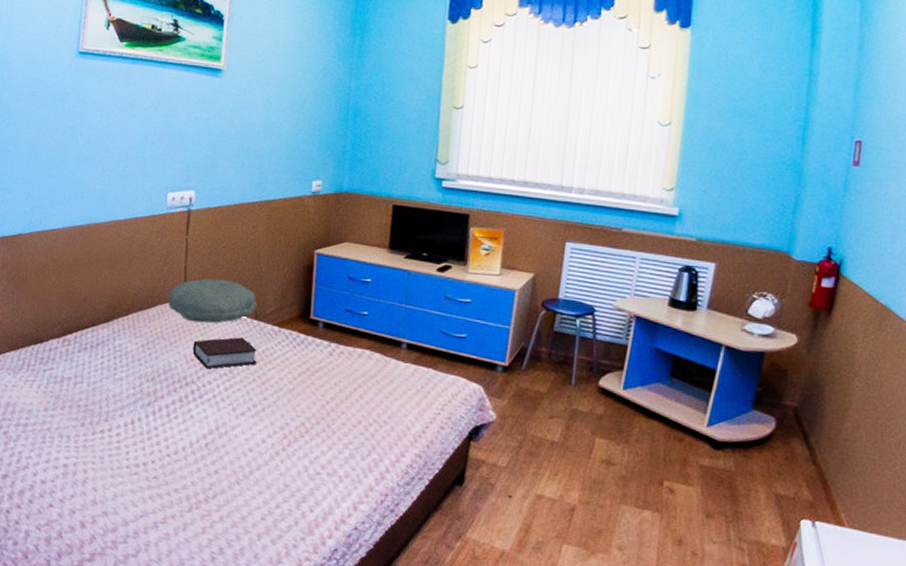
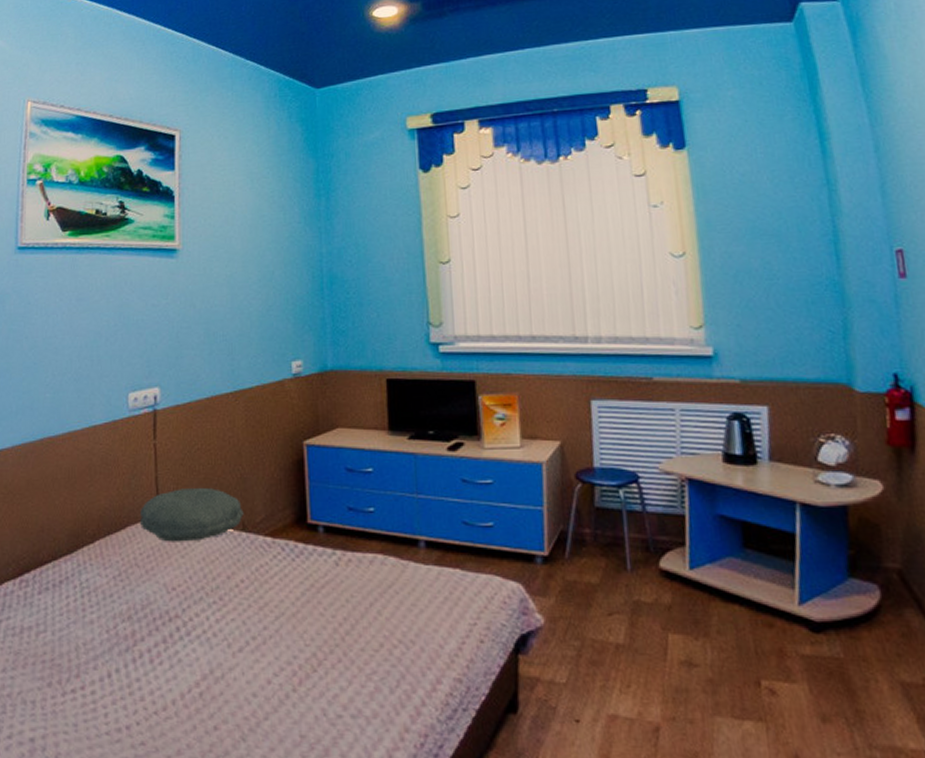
bible: present [192,337,258,369] -> none [173,555,252,599]

